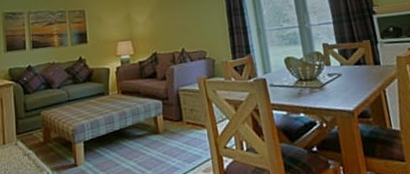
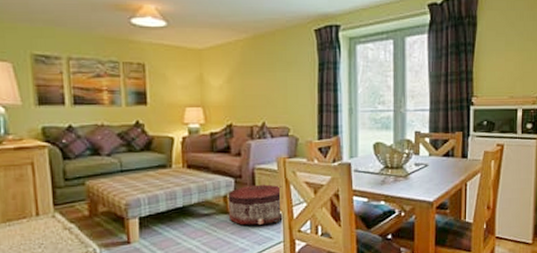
pouf: none [157,104,210,145] -> present [227,184,284,226]

